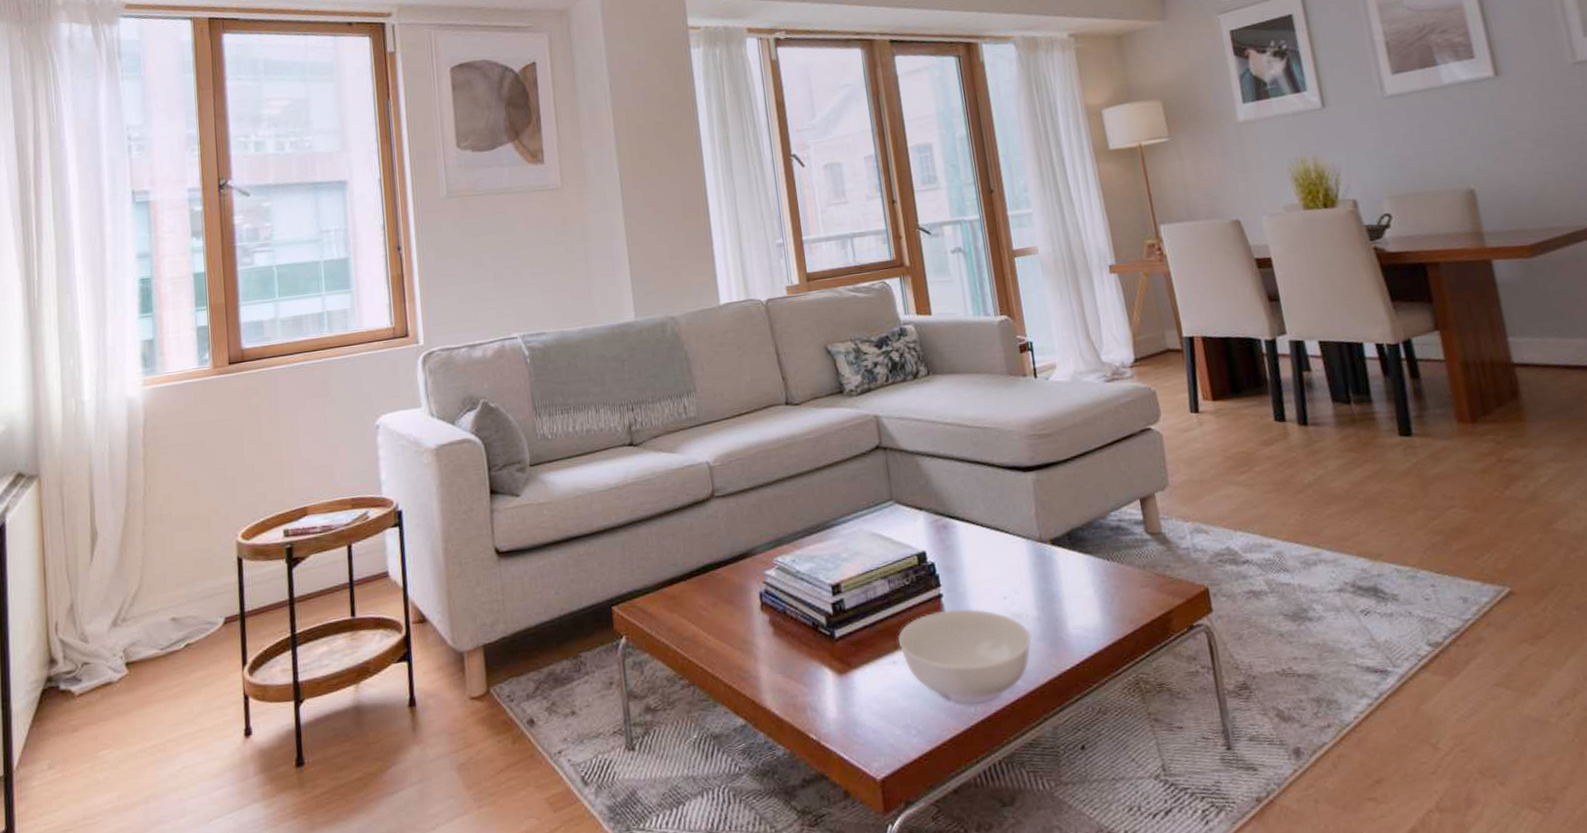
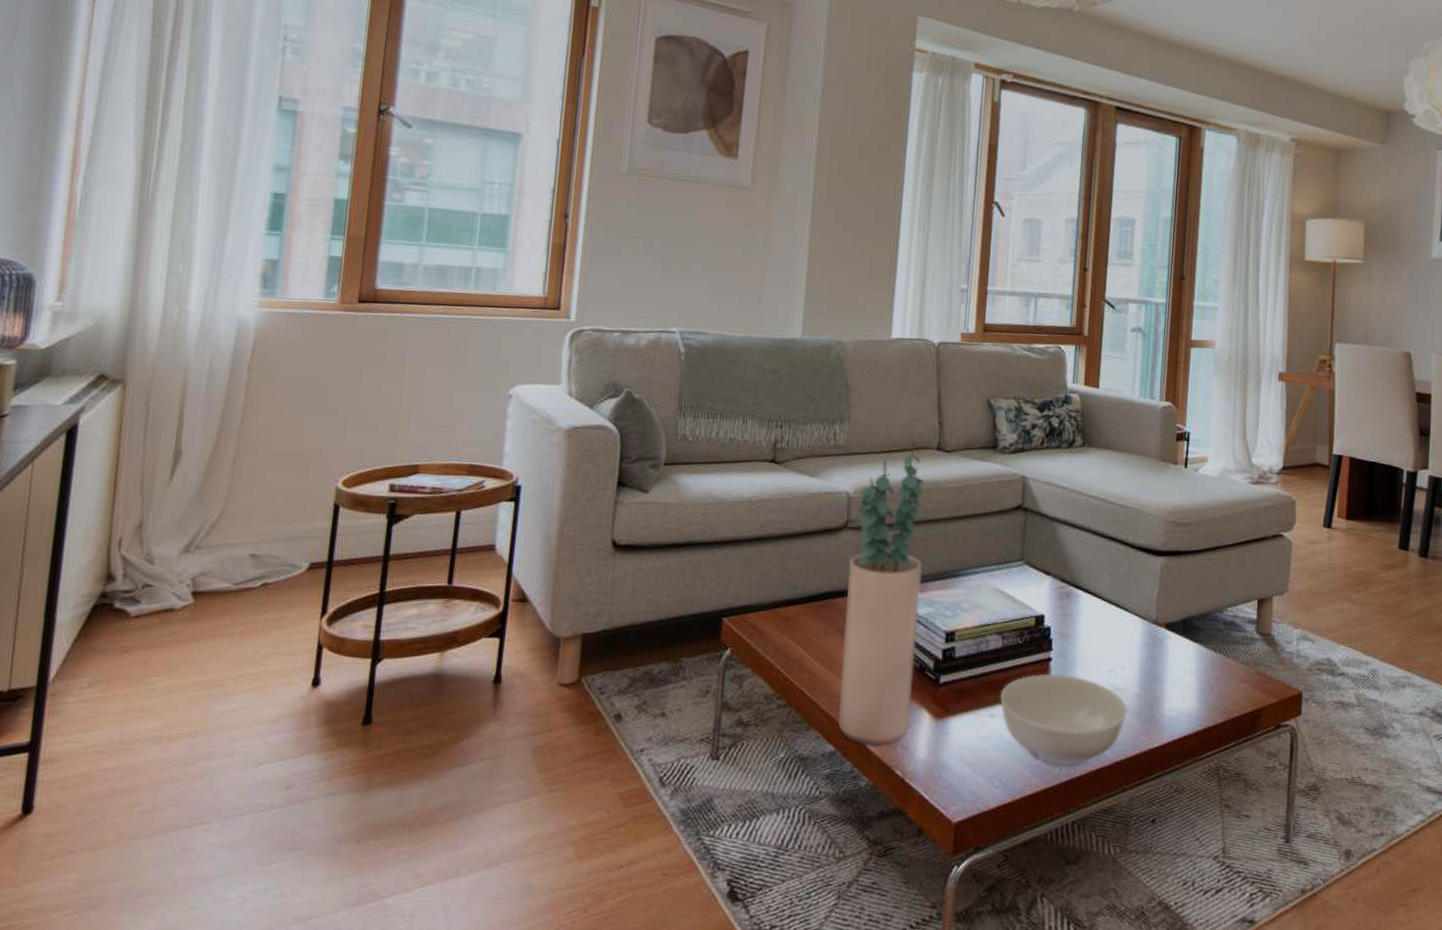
vase: none [720,400,815,713] -> present [838,441,925,745]

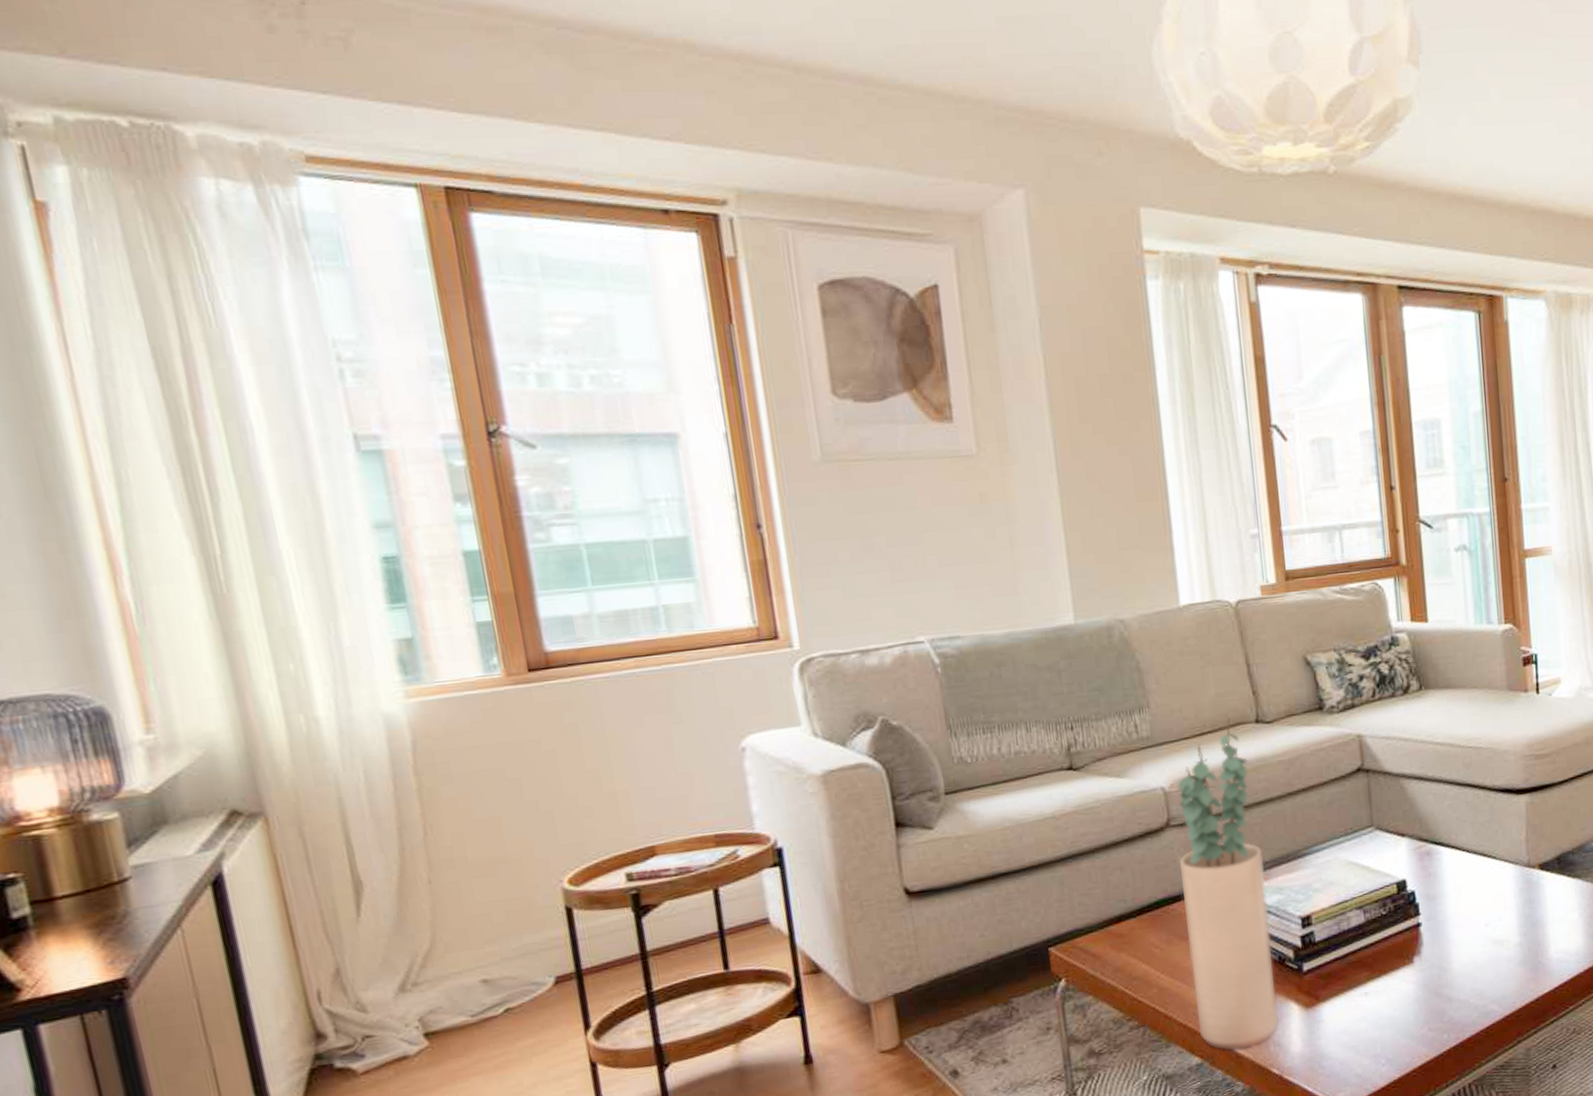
bowl: present [999,673,1128,766] -> none [1370,936,1511,1032]

